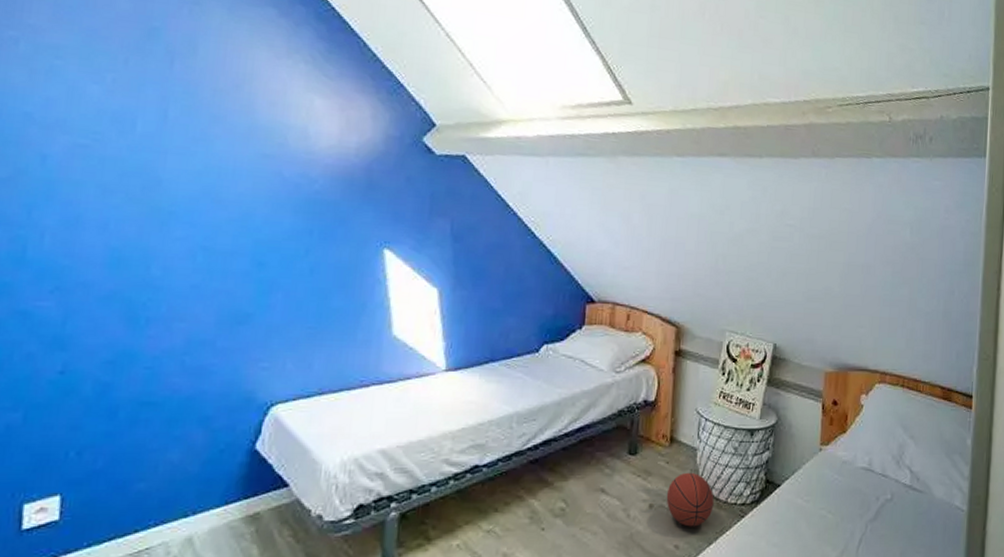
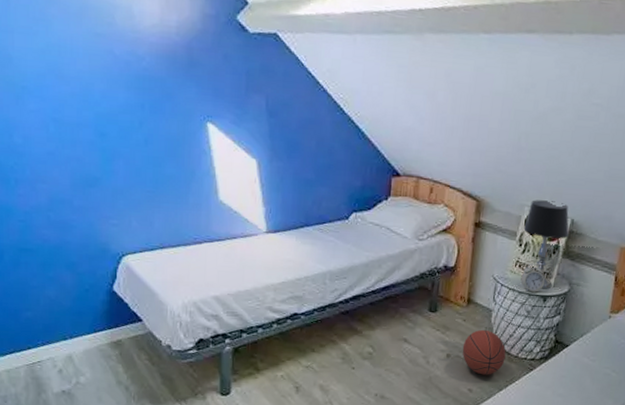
alarm clock: none [725,393,751,426] -> present [520,263,545,293]
table lamp: none [726,324,773,422] -> present [523,200,570,289]

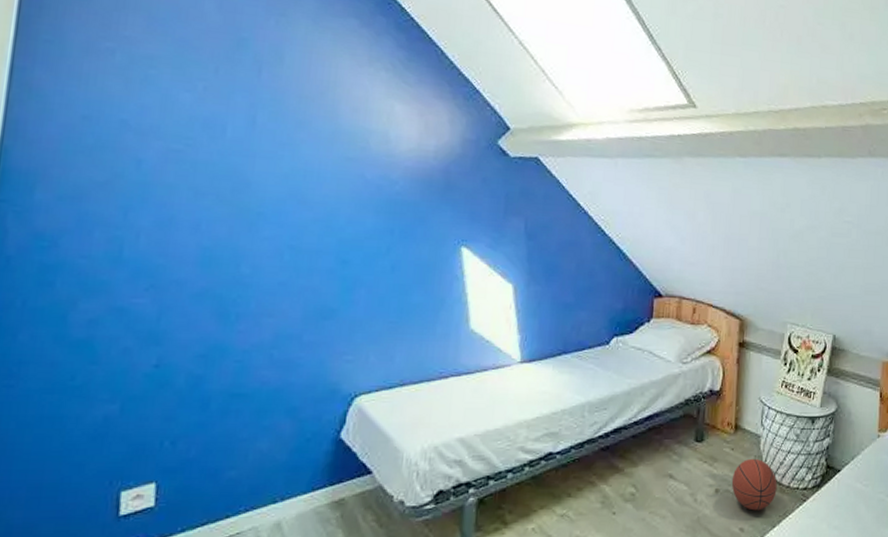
alarm clock: present [520,263,545,293] -> none [788,382,812,414]
table lamp: present [523,200,570,289] -> none [787,317,832,410]

